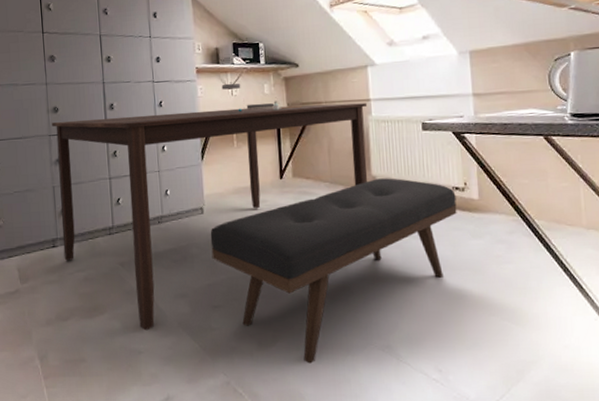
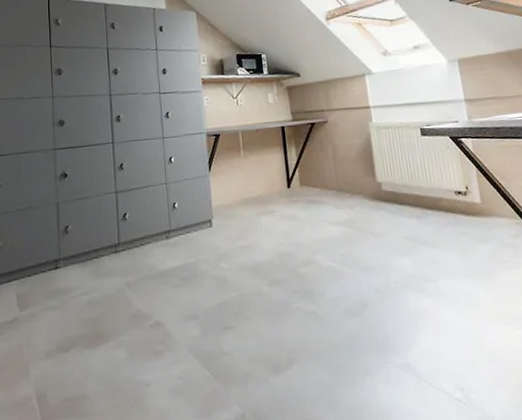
dining table: present [51,82,457,364] -> none [56,92,462,388]

